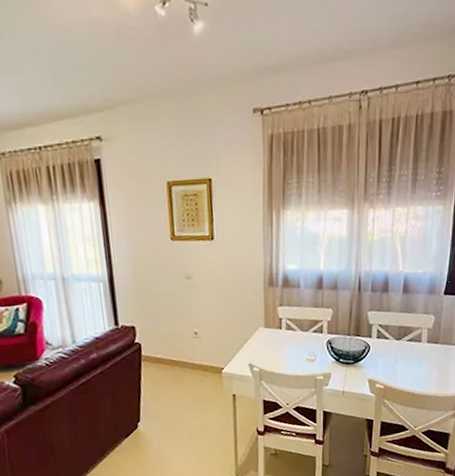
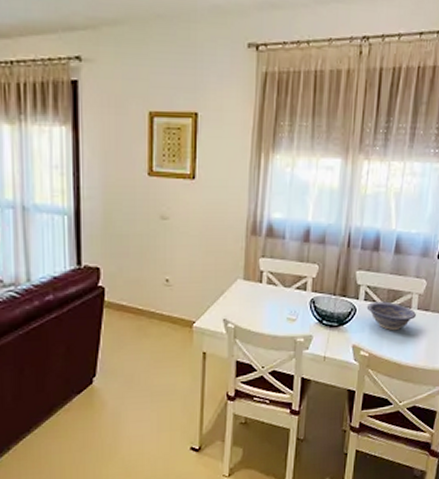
decorative bowl: none [379,337,426,364] -> present [366,301,416,331]

